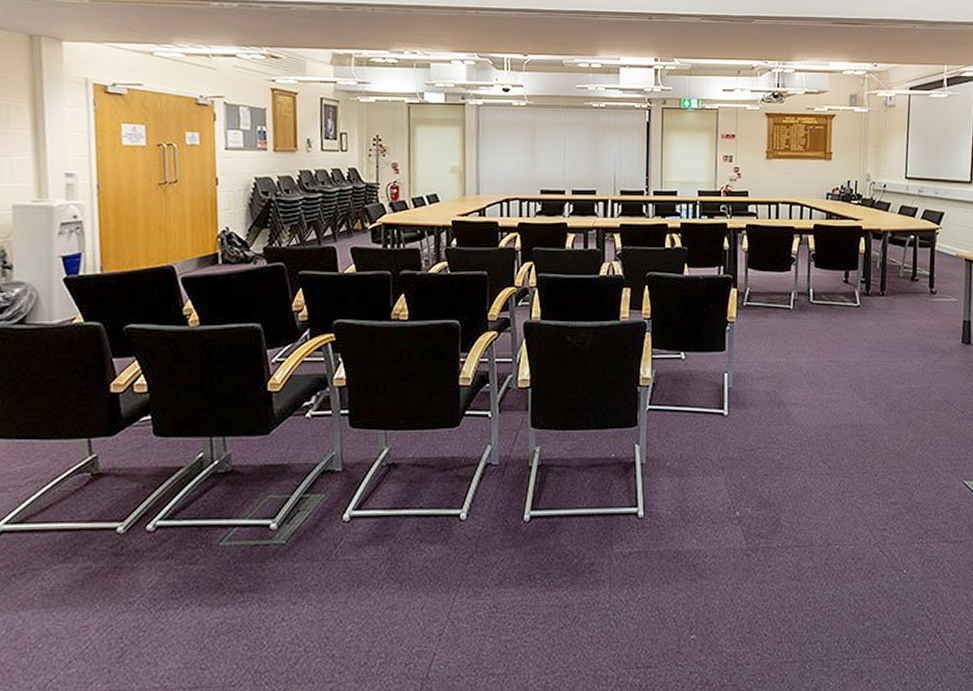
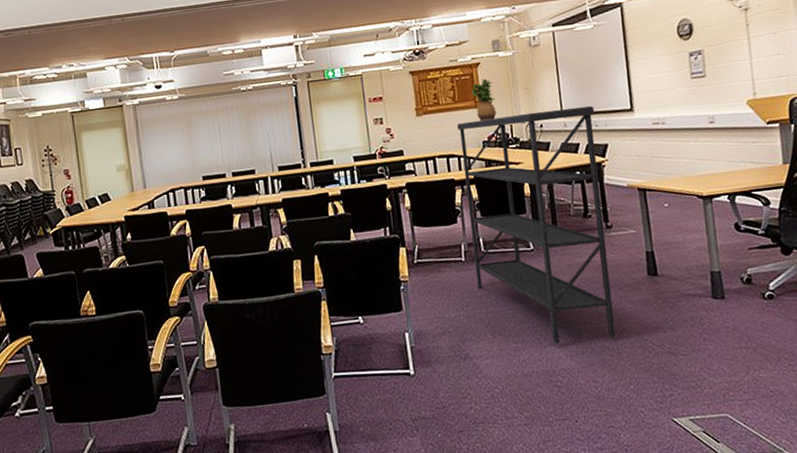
shelving unit: none [801,171,937,400] -> present [457,106,617,345]
potted plant: none [822,131,845,173] -> present [471,78,497,121]

